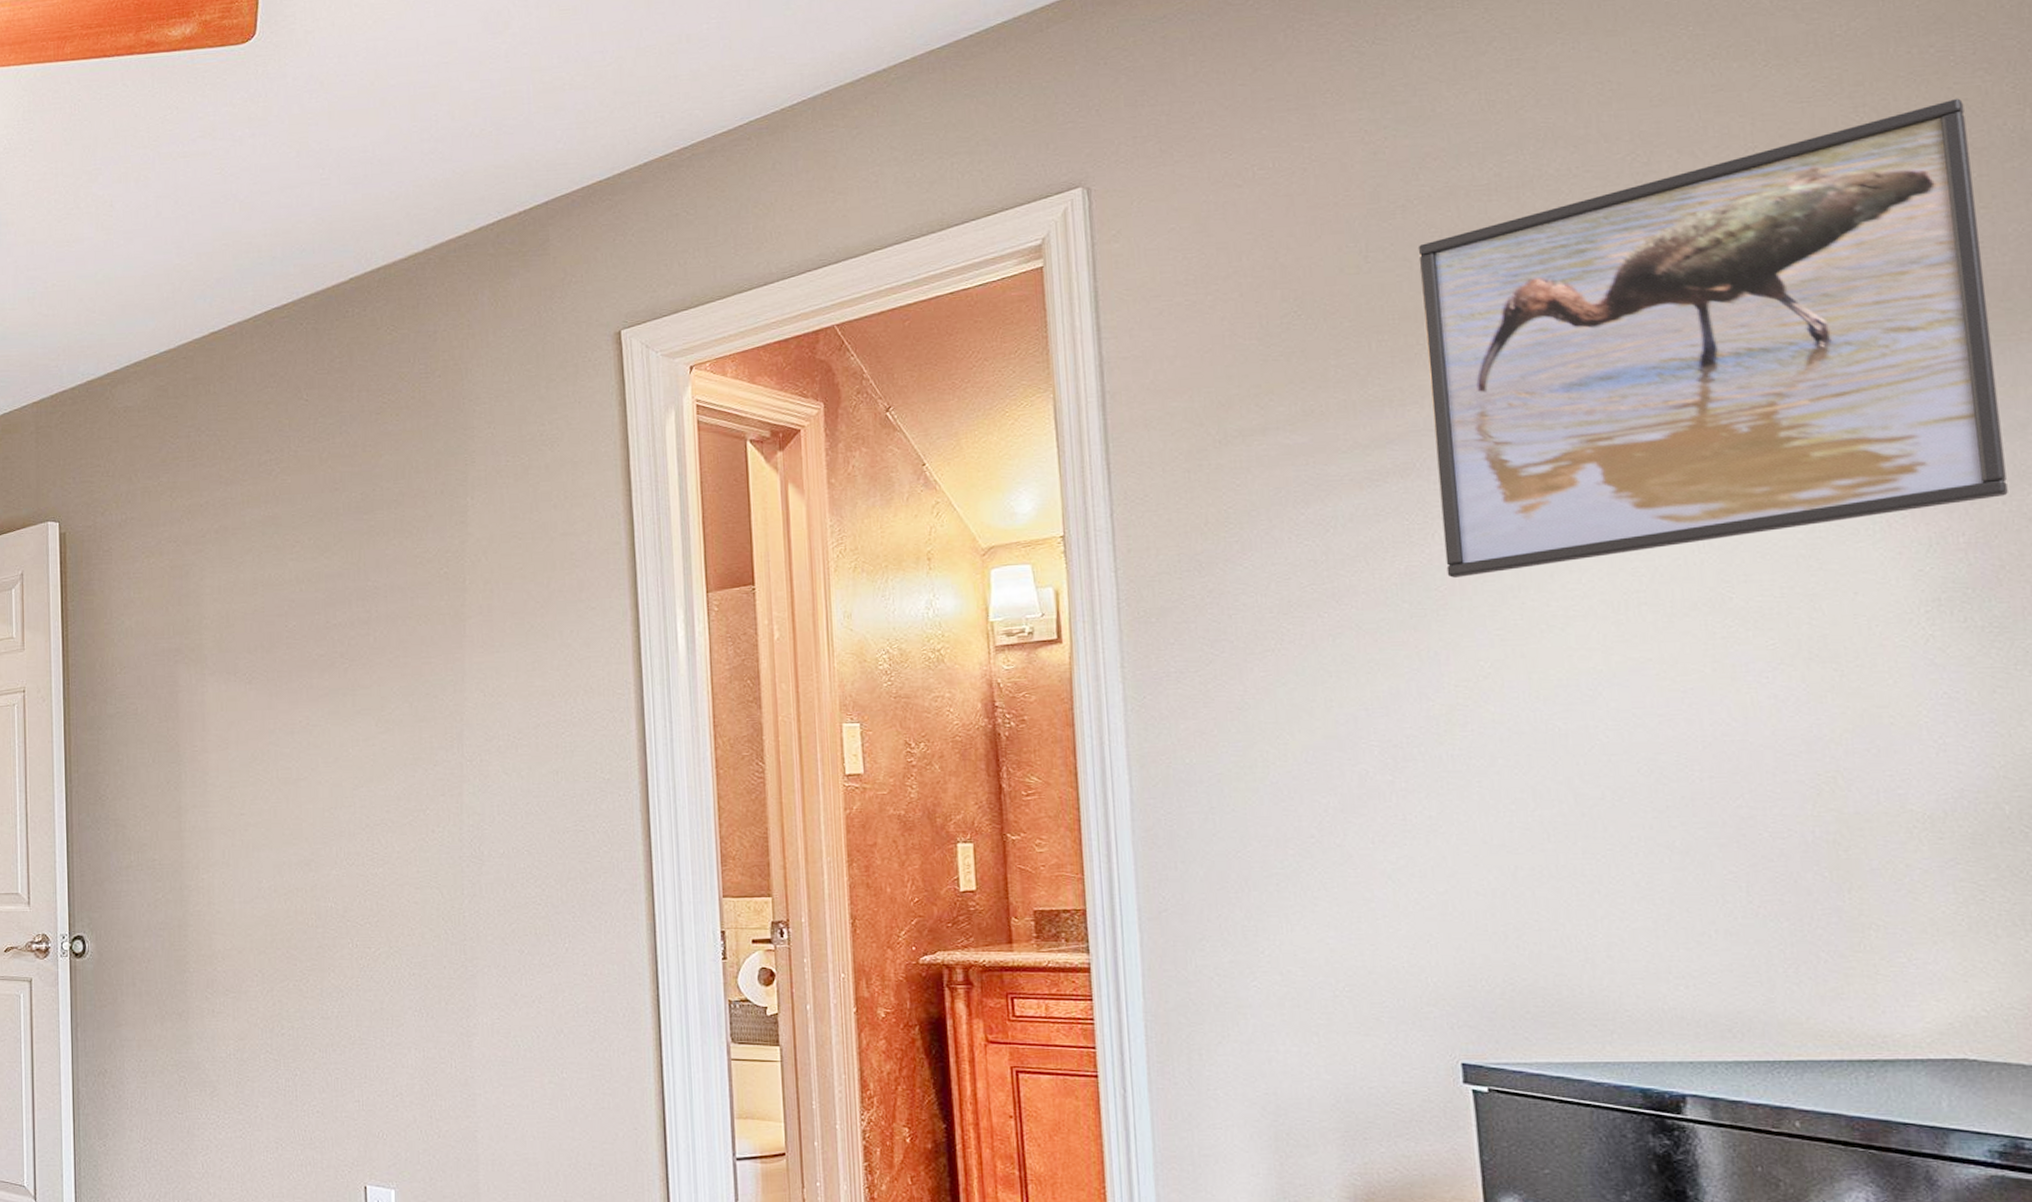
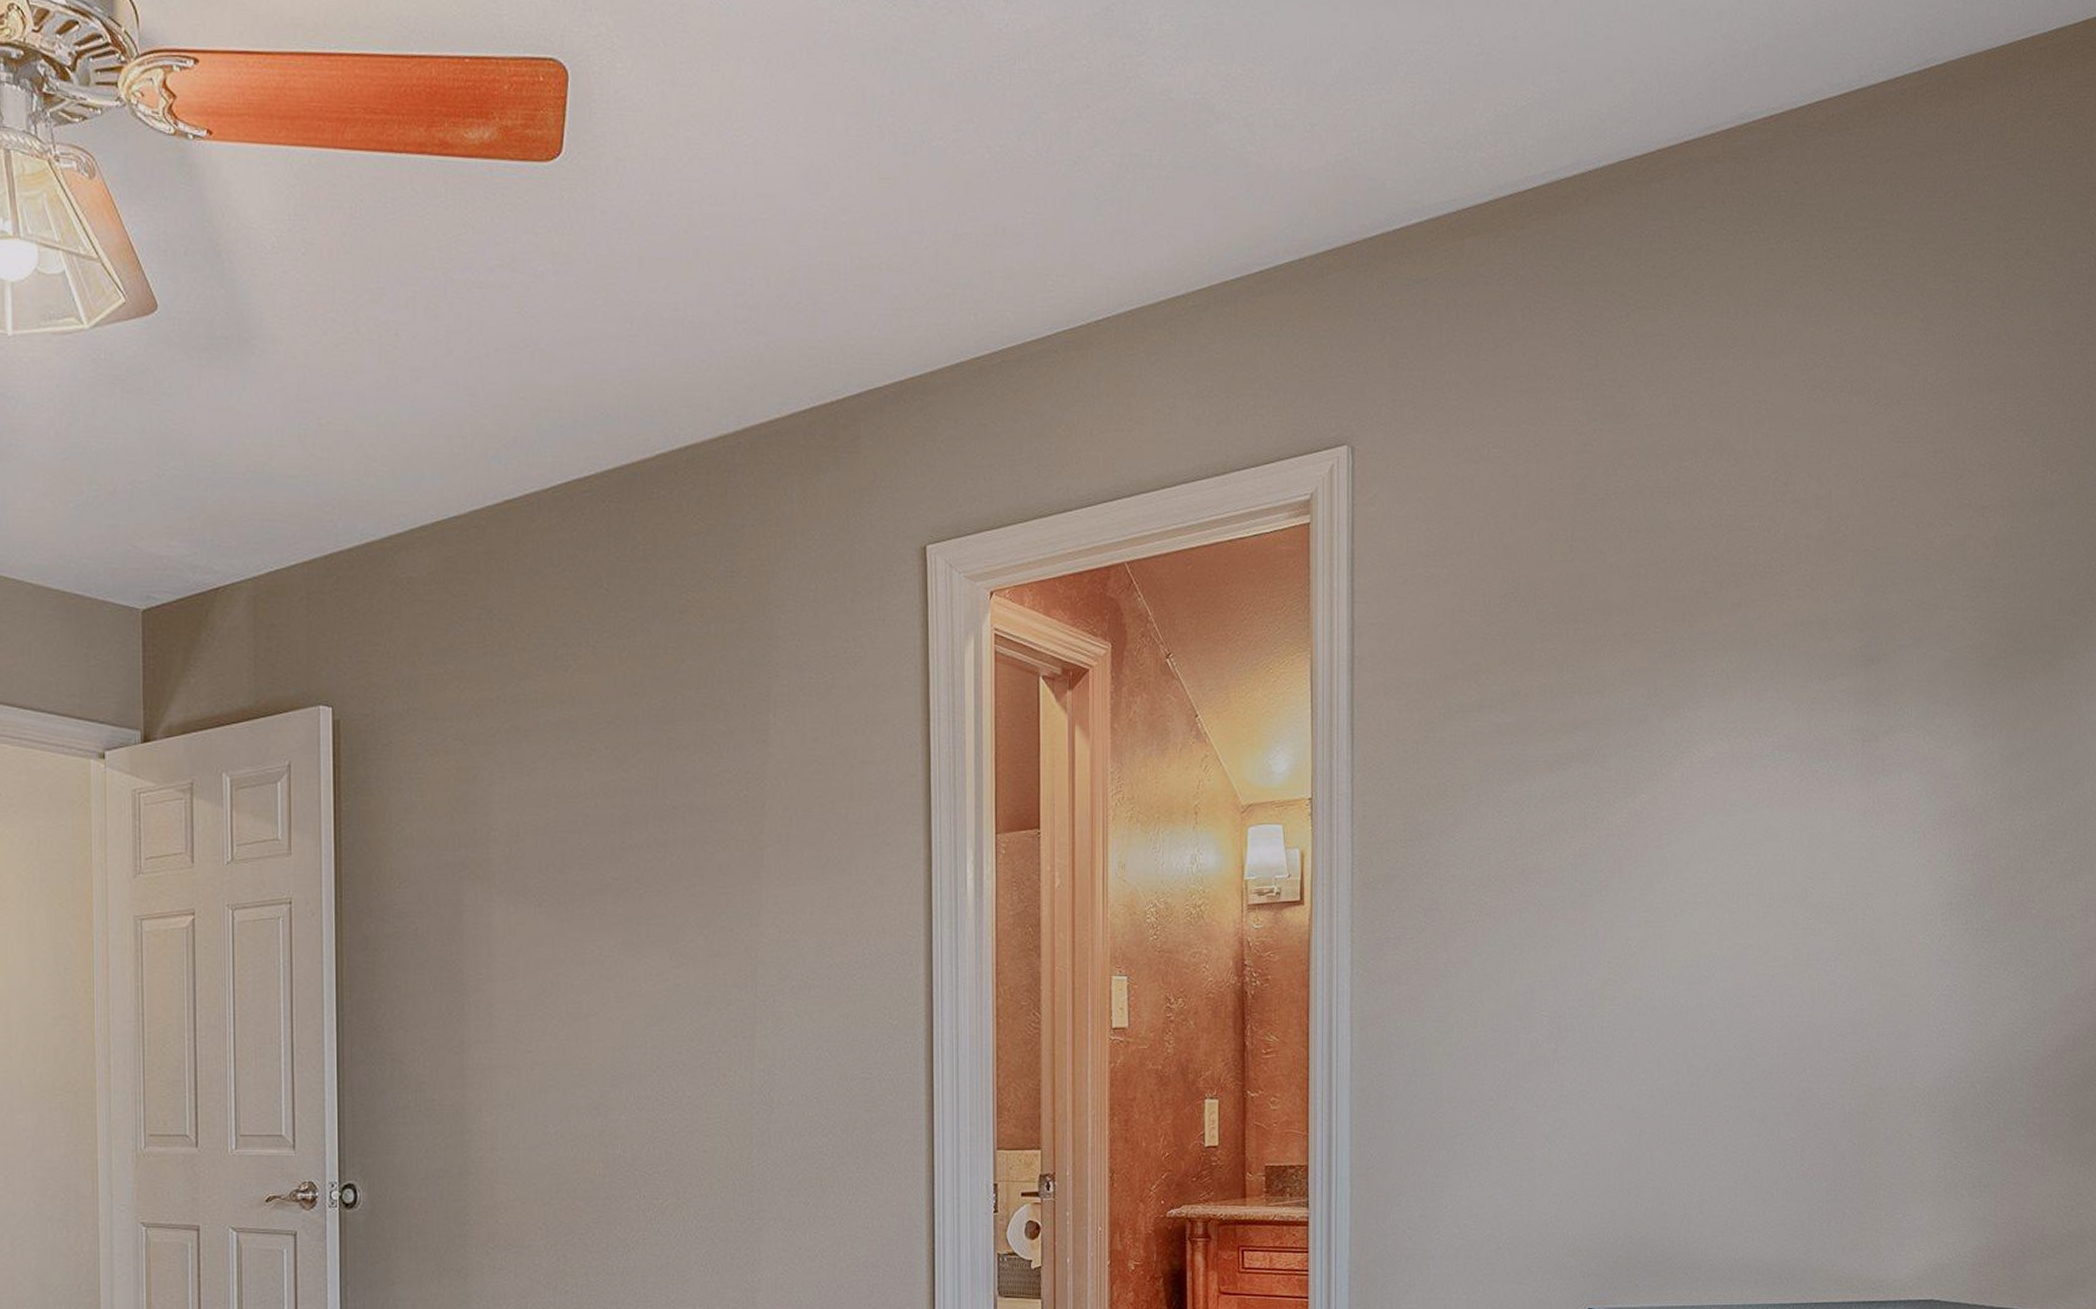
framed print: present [1418,98,2008,578] -> none [1610,454,2007,861]

